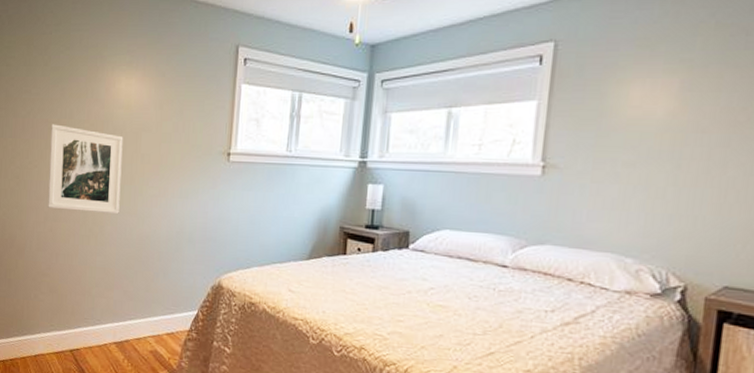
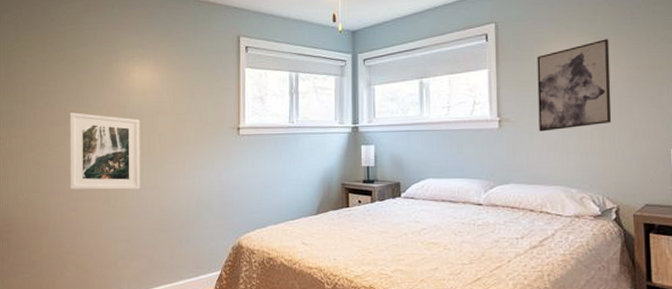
wall art: none [593,68,709,184] -> present [537,39,612,132]

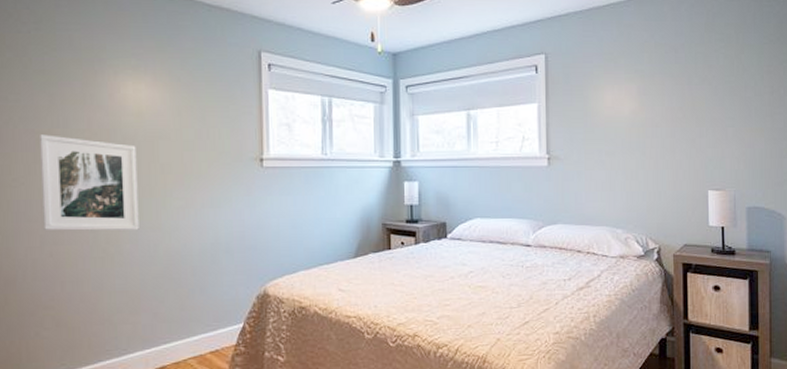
wall art: present [537,39,612,132] -> none [586,77,656,171]

